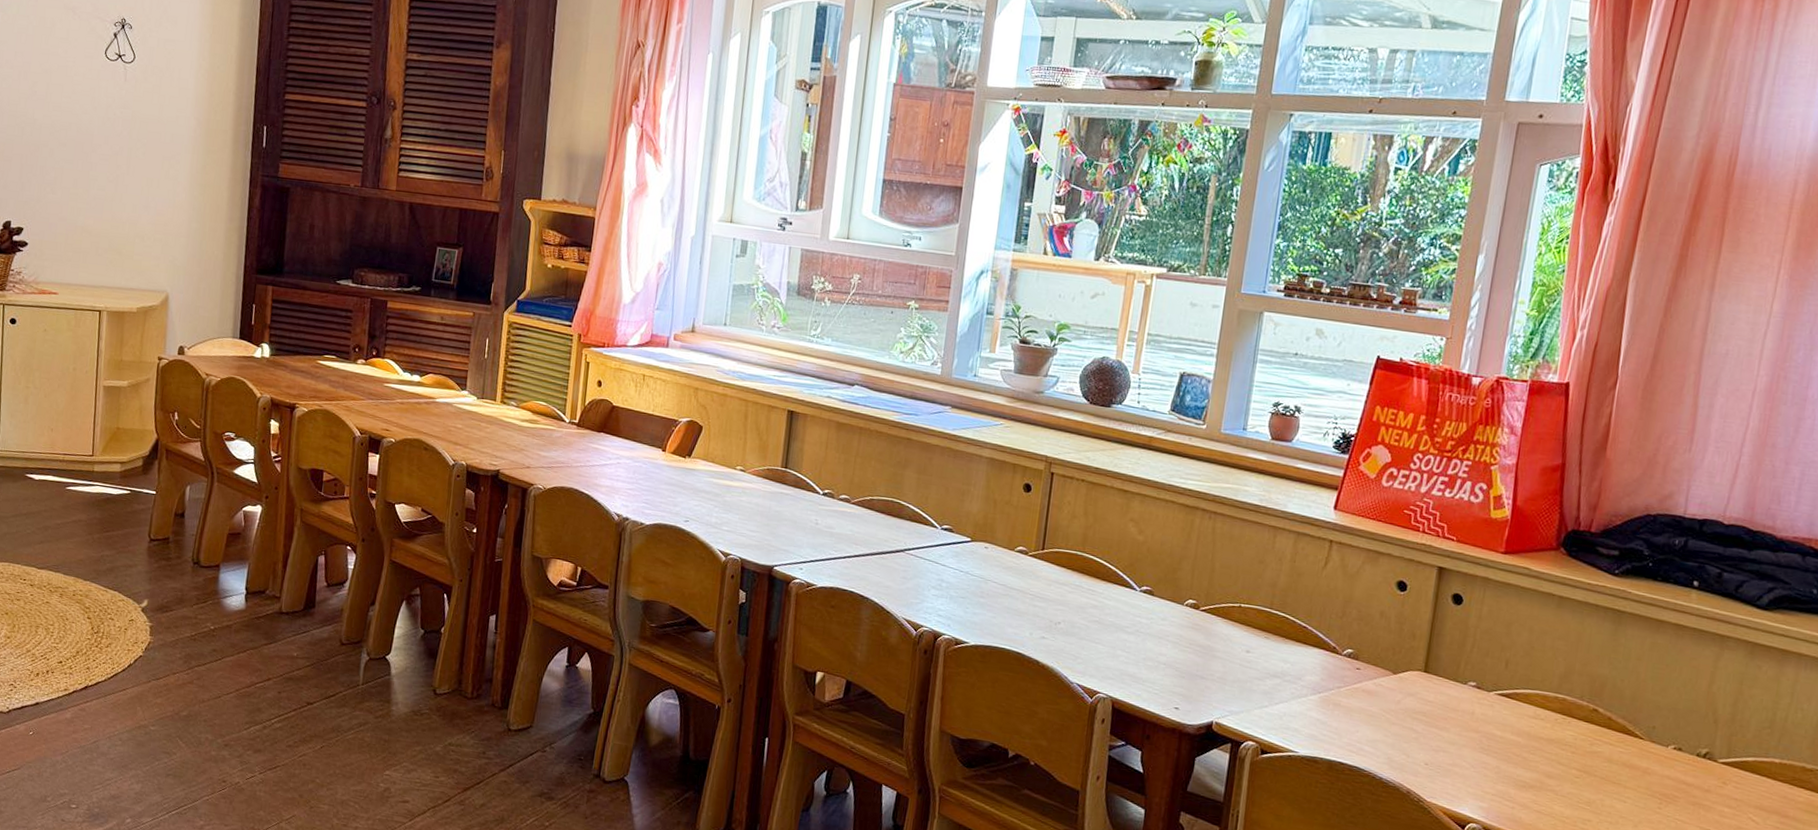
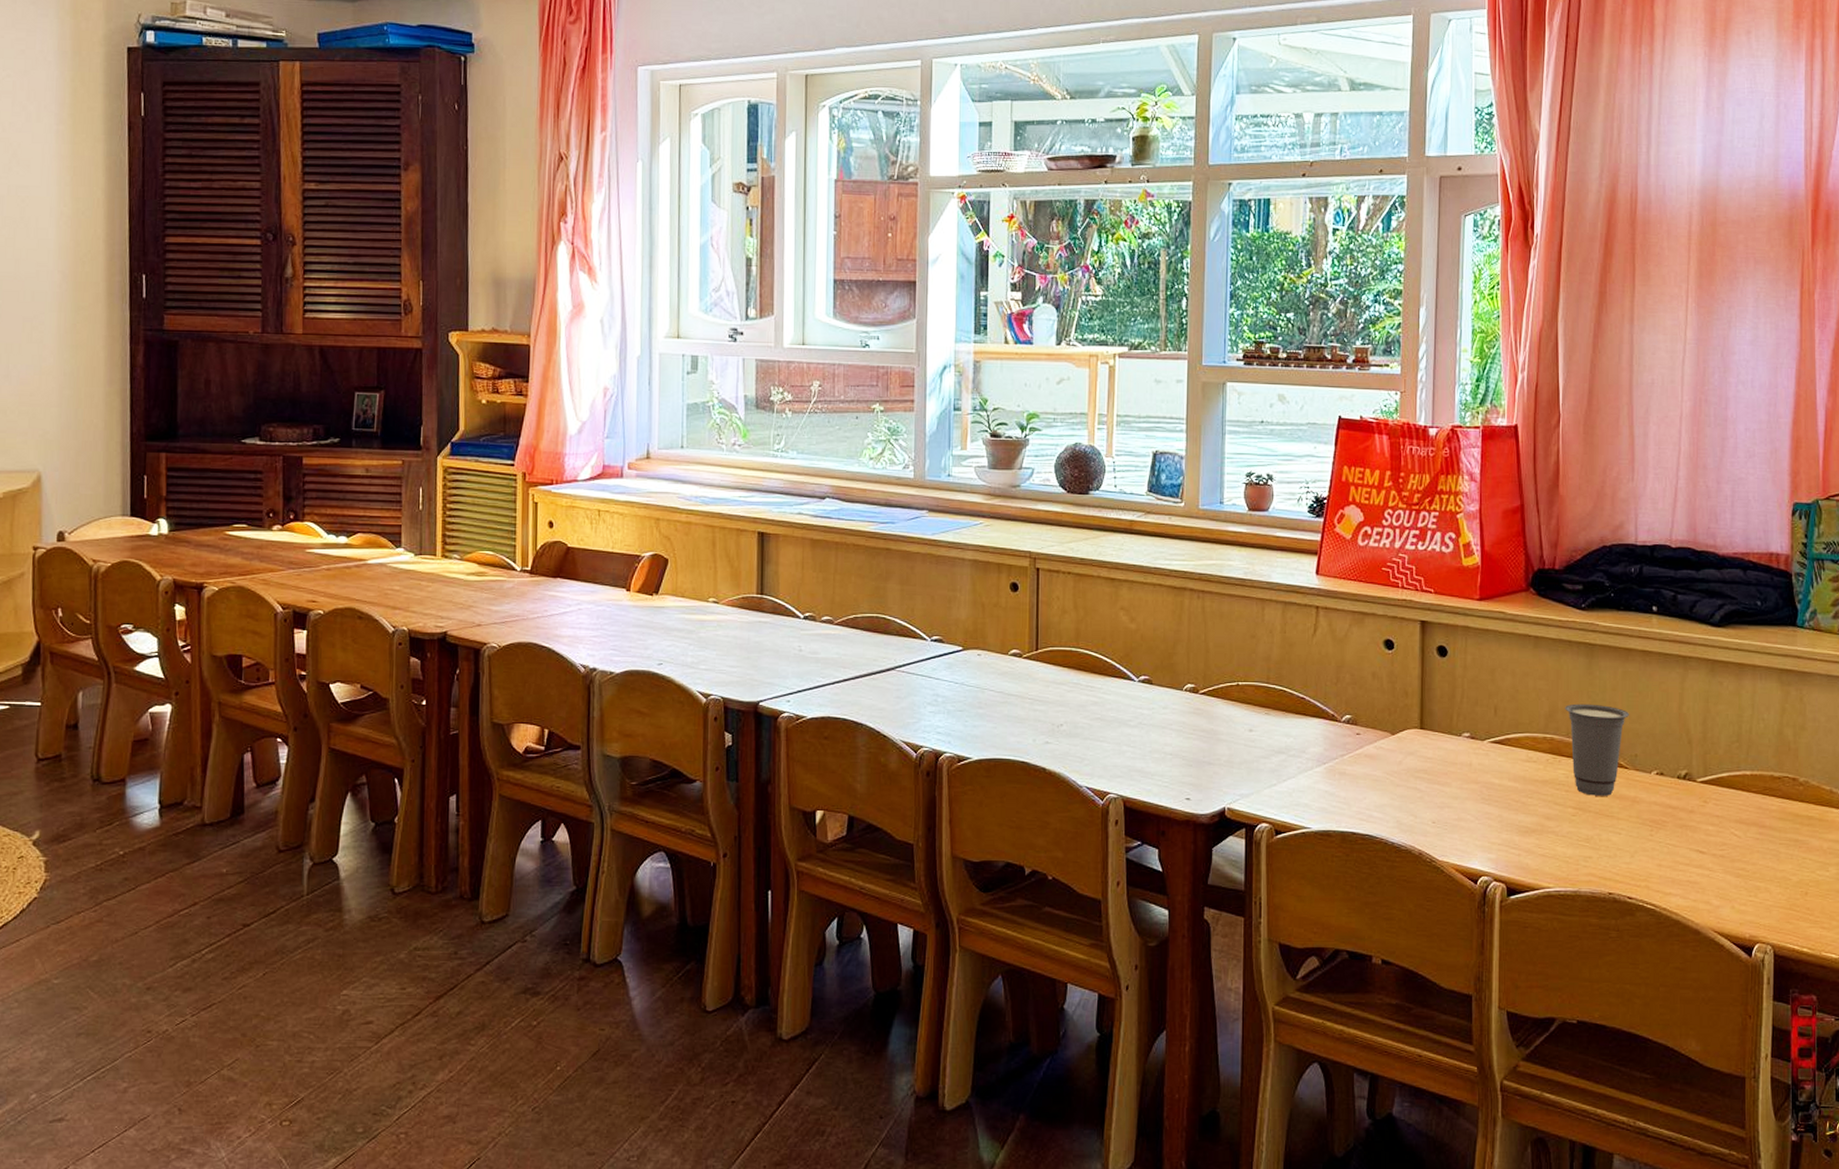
cup: none [1582,668,1652,764] -> present [1565,703,1629,796]

